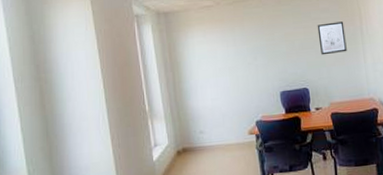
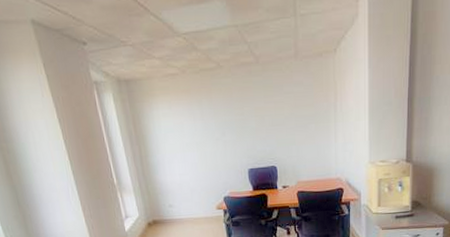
wall art: present [317,21,347,56] -> none [289,97,318,133]

